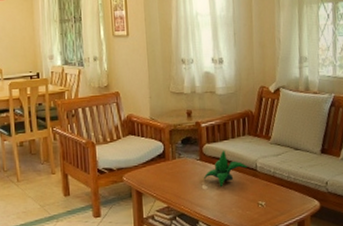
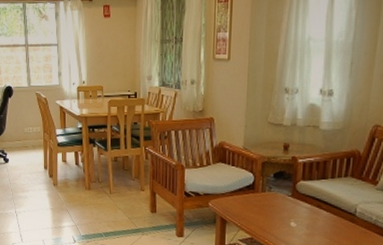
succulent plant: present [203,150,248,188] -> none [293,189,346,228]

